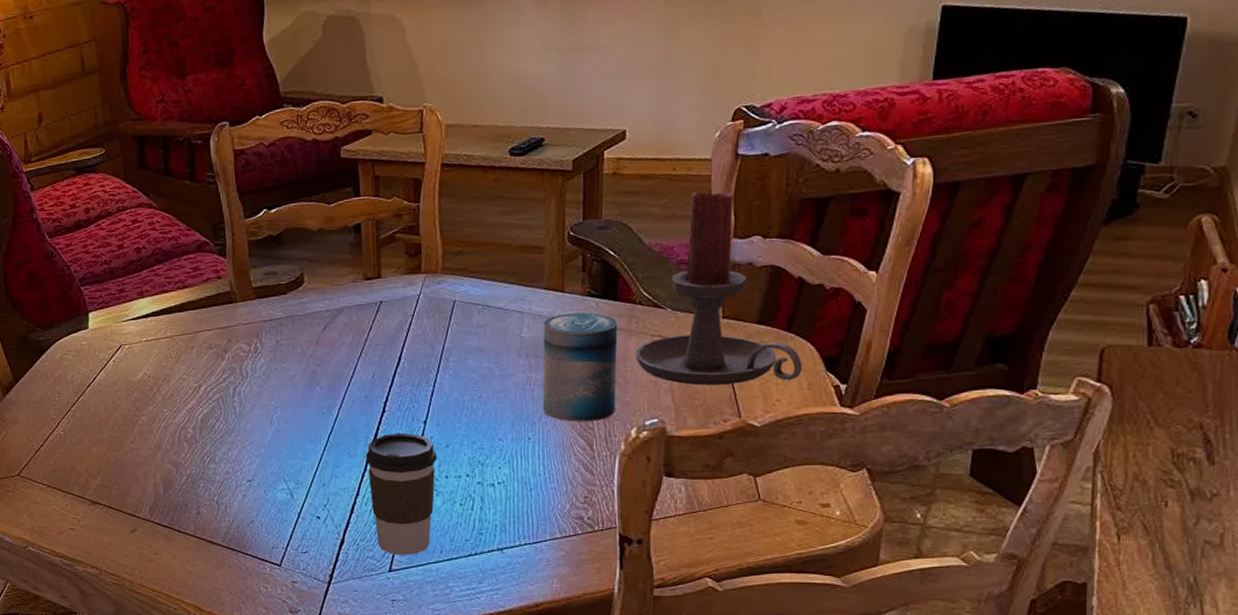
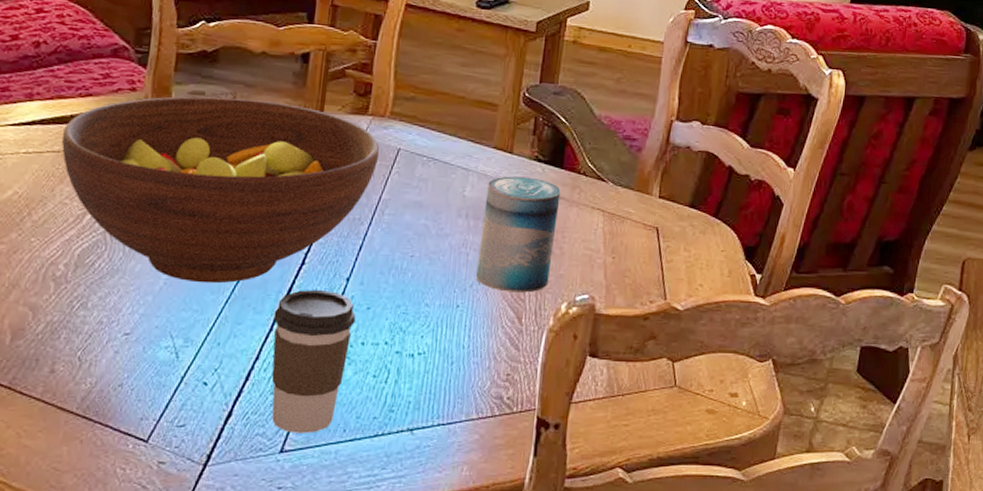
fruit bowl: none [171,272,437,435] -> present [62,96,380,284]
candle holder: present [635,190,802,386] -> none [574,71,725,266]

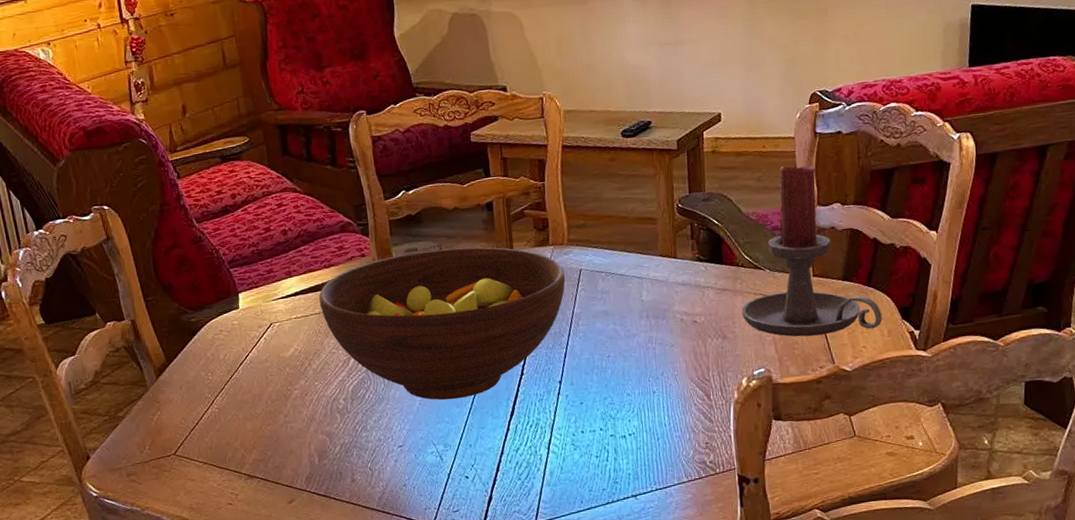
coffee cup: present [271,289,356,434] -> none [507,393,573,508]
beverage can: present [475,176,561,293] -> none [660,276,728,376]
candle holder: none [574,71,725,266] -> present [741,164,882,337]

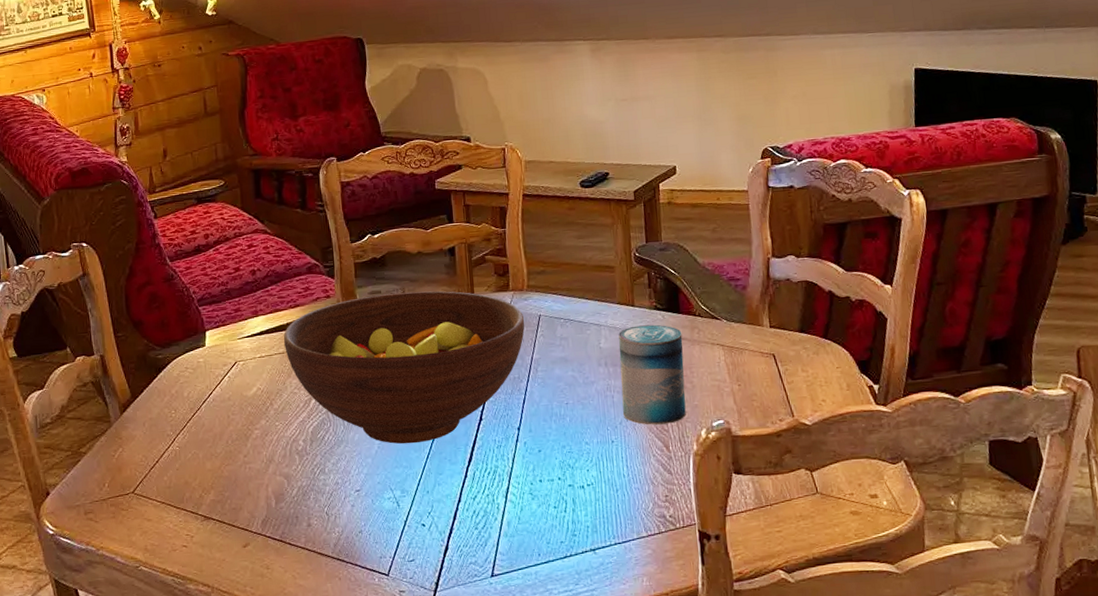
beverage can: none [660,276,728,376] -> present [618,324,686,425]
candle holder: present [741,164,882,337] -> none [699,217,841,389]

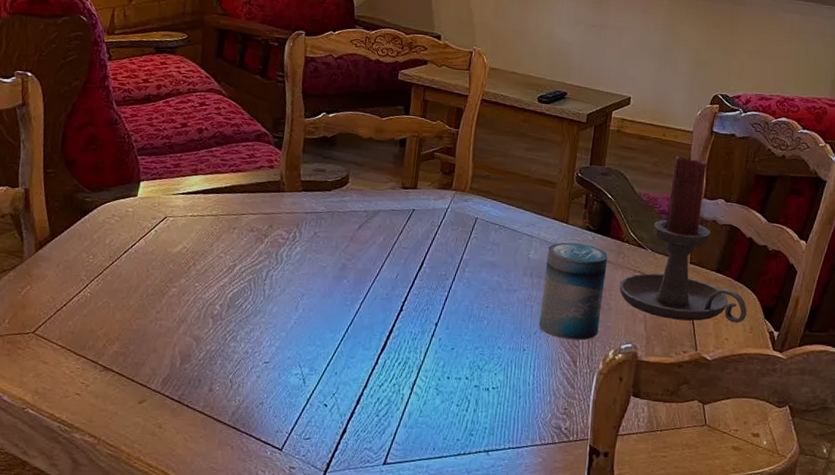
fruit bowl: present [284,290,525,444] -> none [218,172,462,324]
candle holder: none [699,217,841,389] -> present [619,156,747,323]

